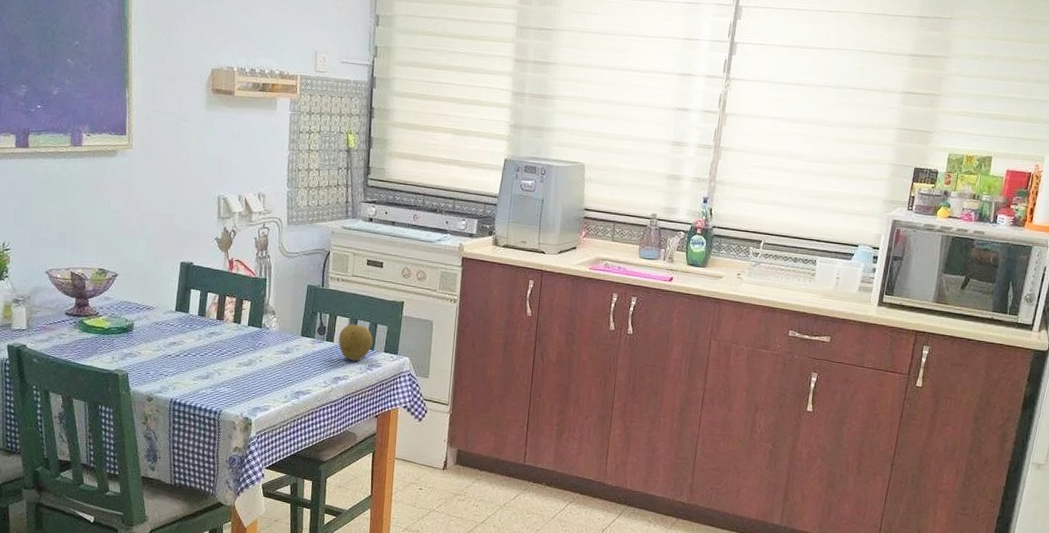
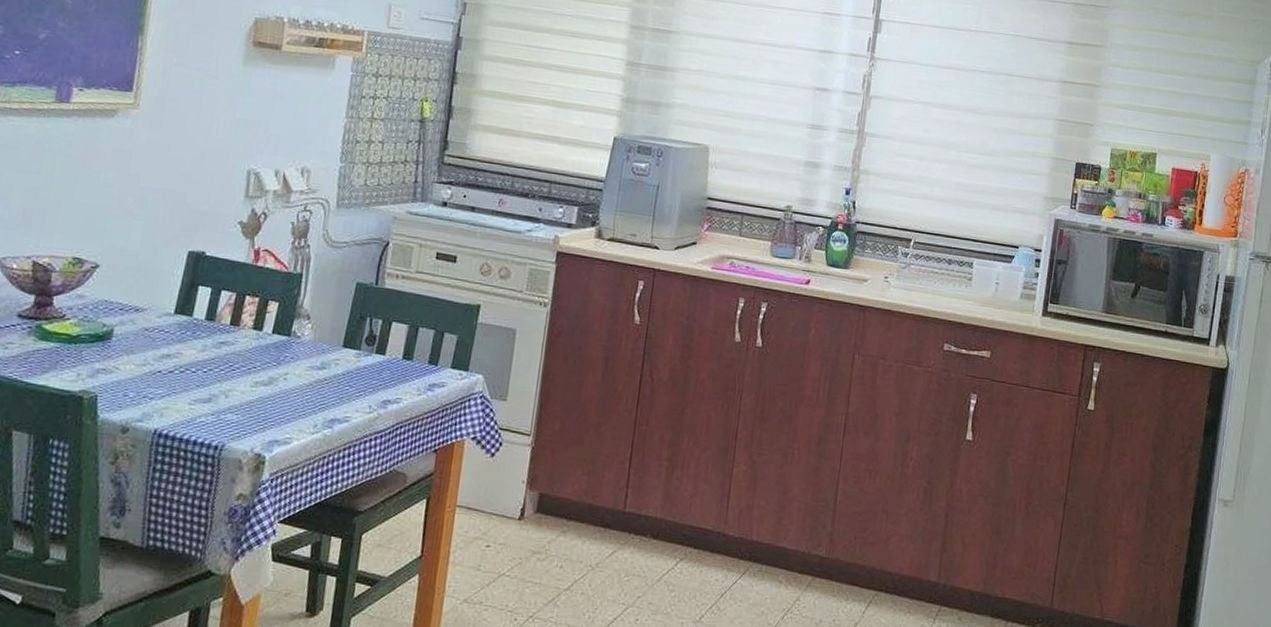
fruit: present [338,324,373,361] -> none [391,332,437,379]

